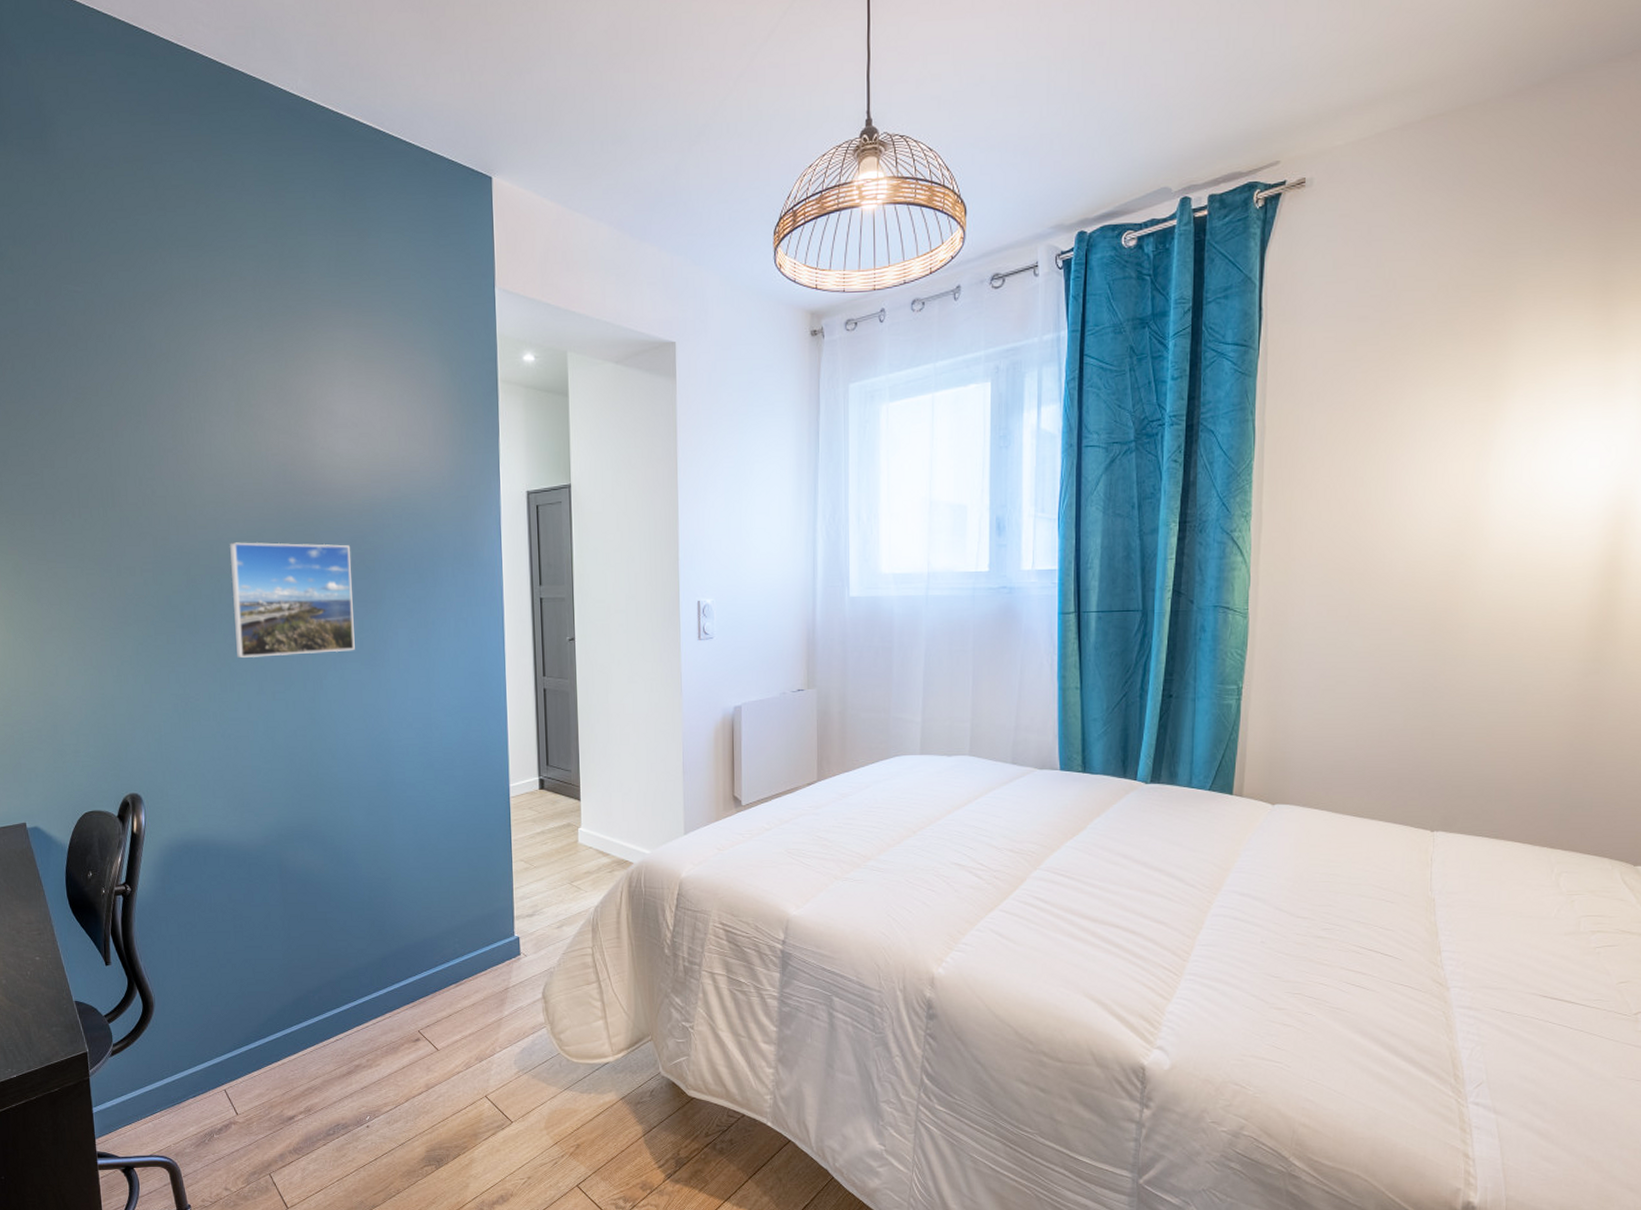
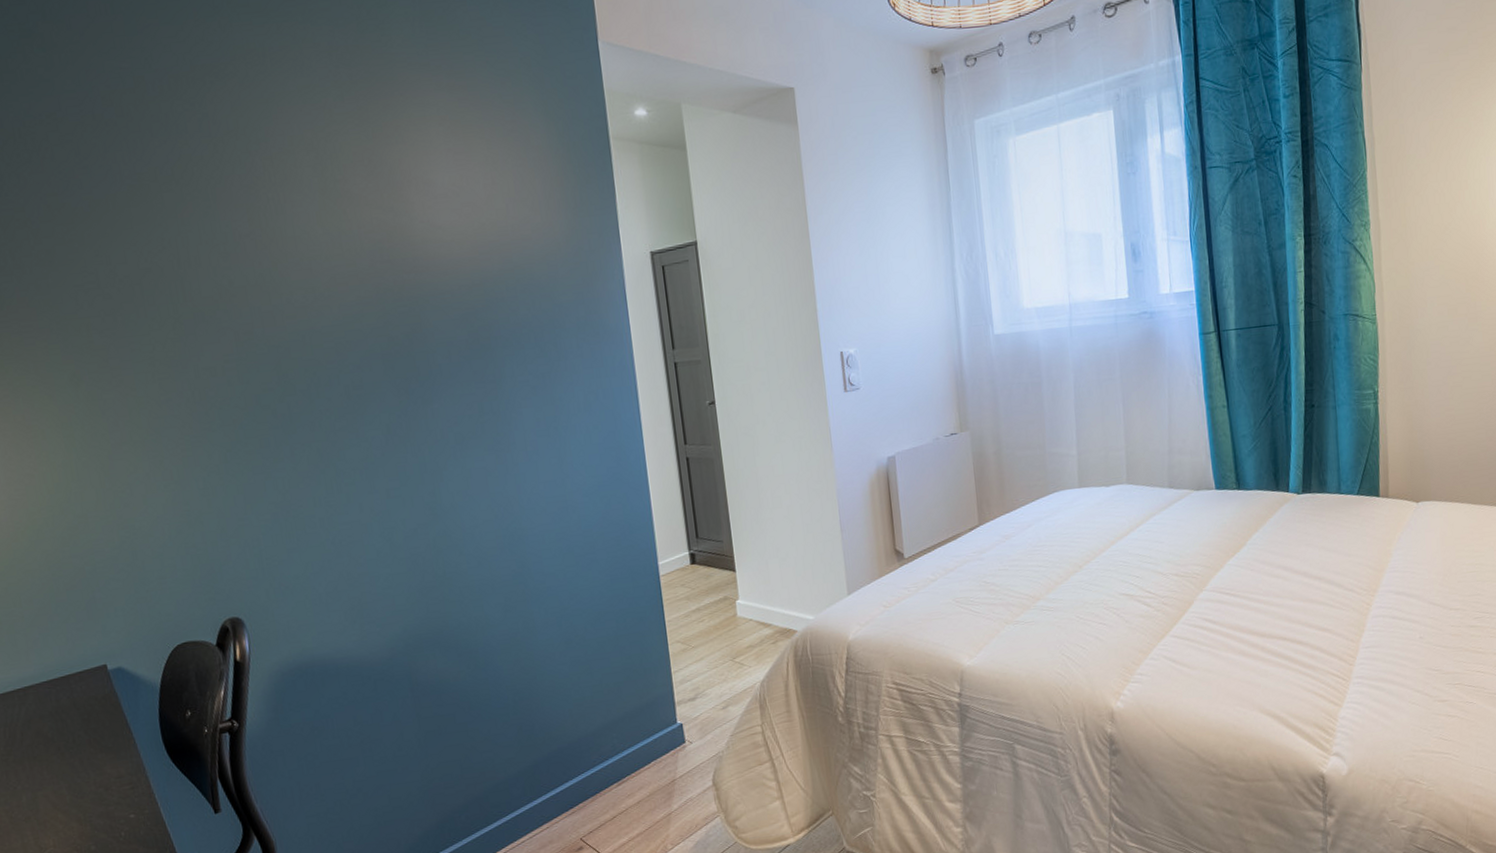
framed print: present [229,542,355,658] -> none [323,323,476,456]

